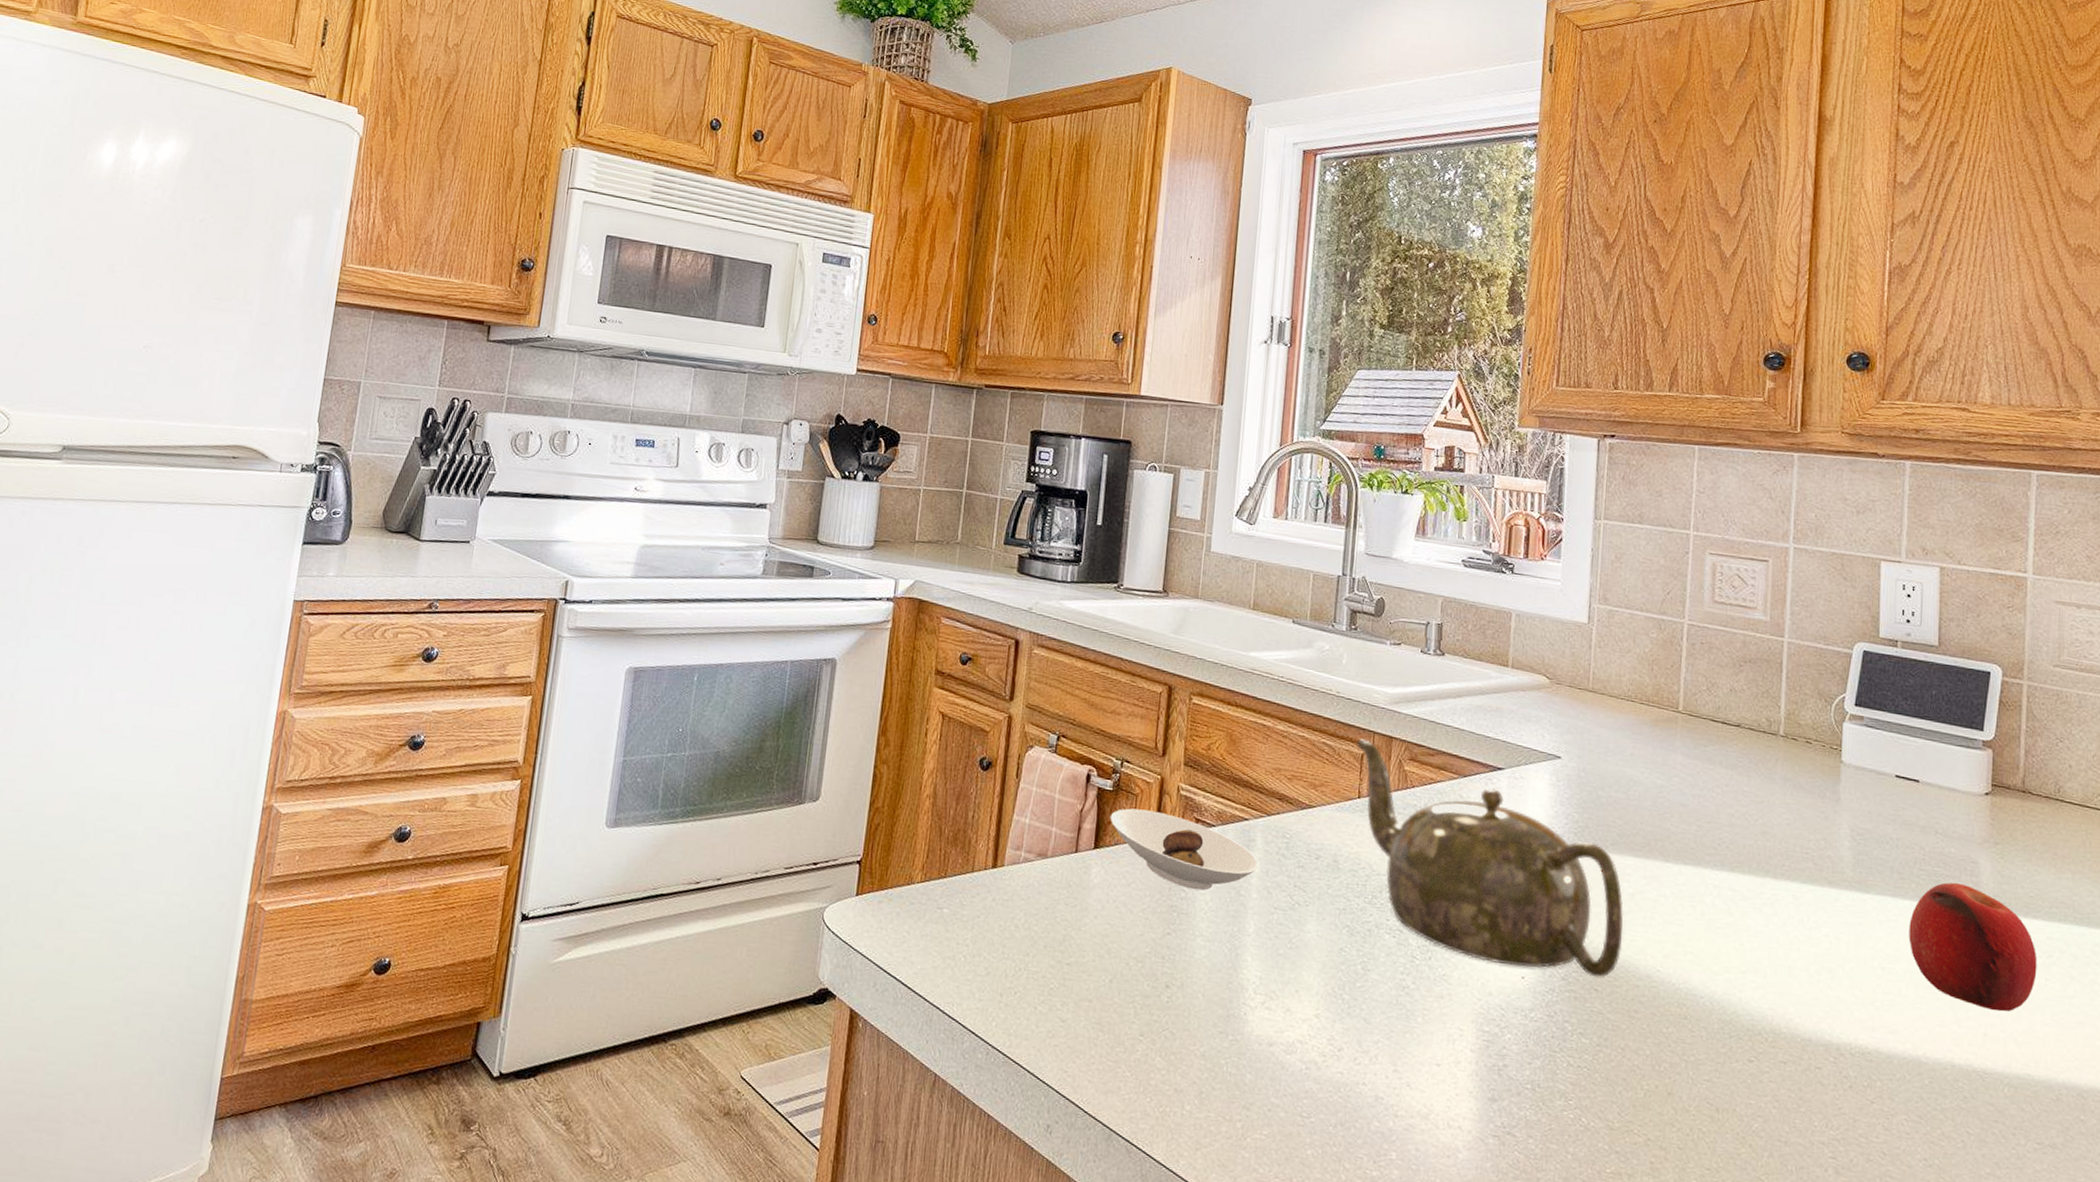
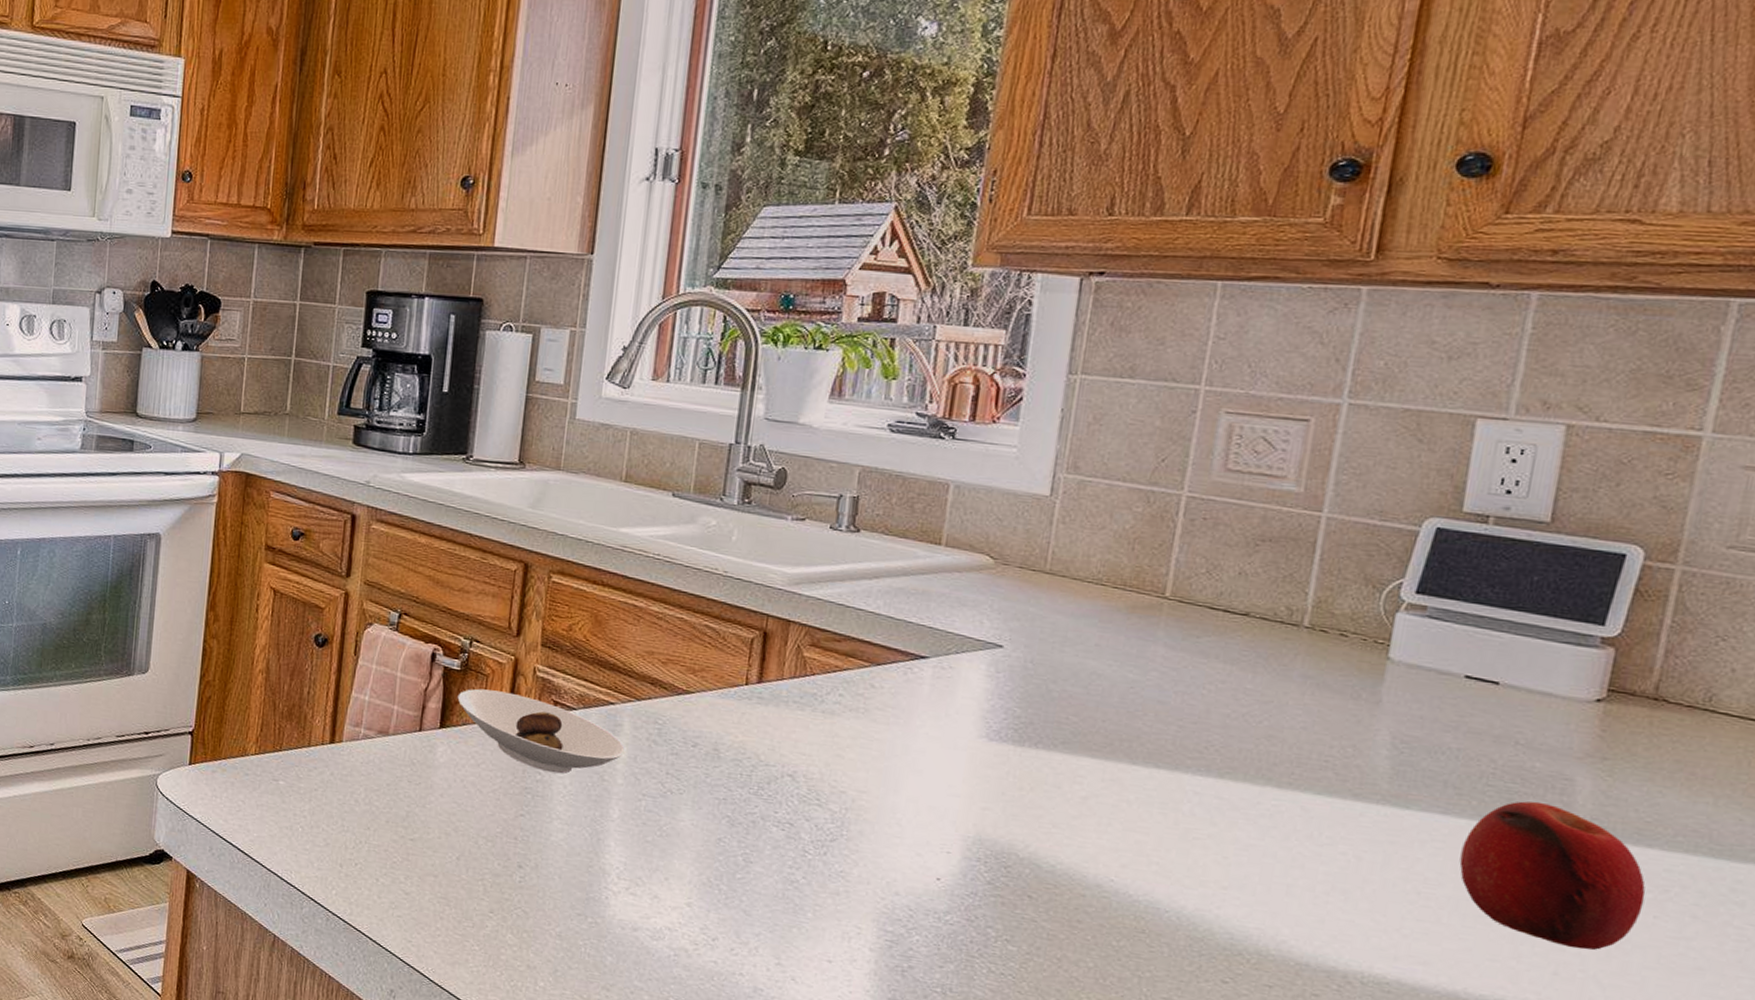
teapot: present [1357,739,1624,978] -> none [746,622,1073,885]

